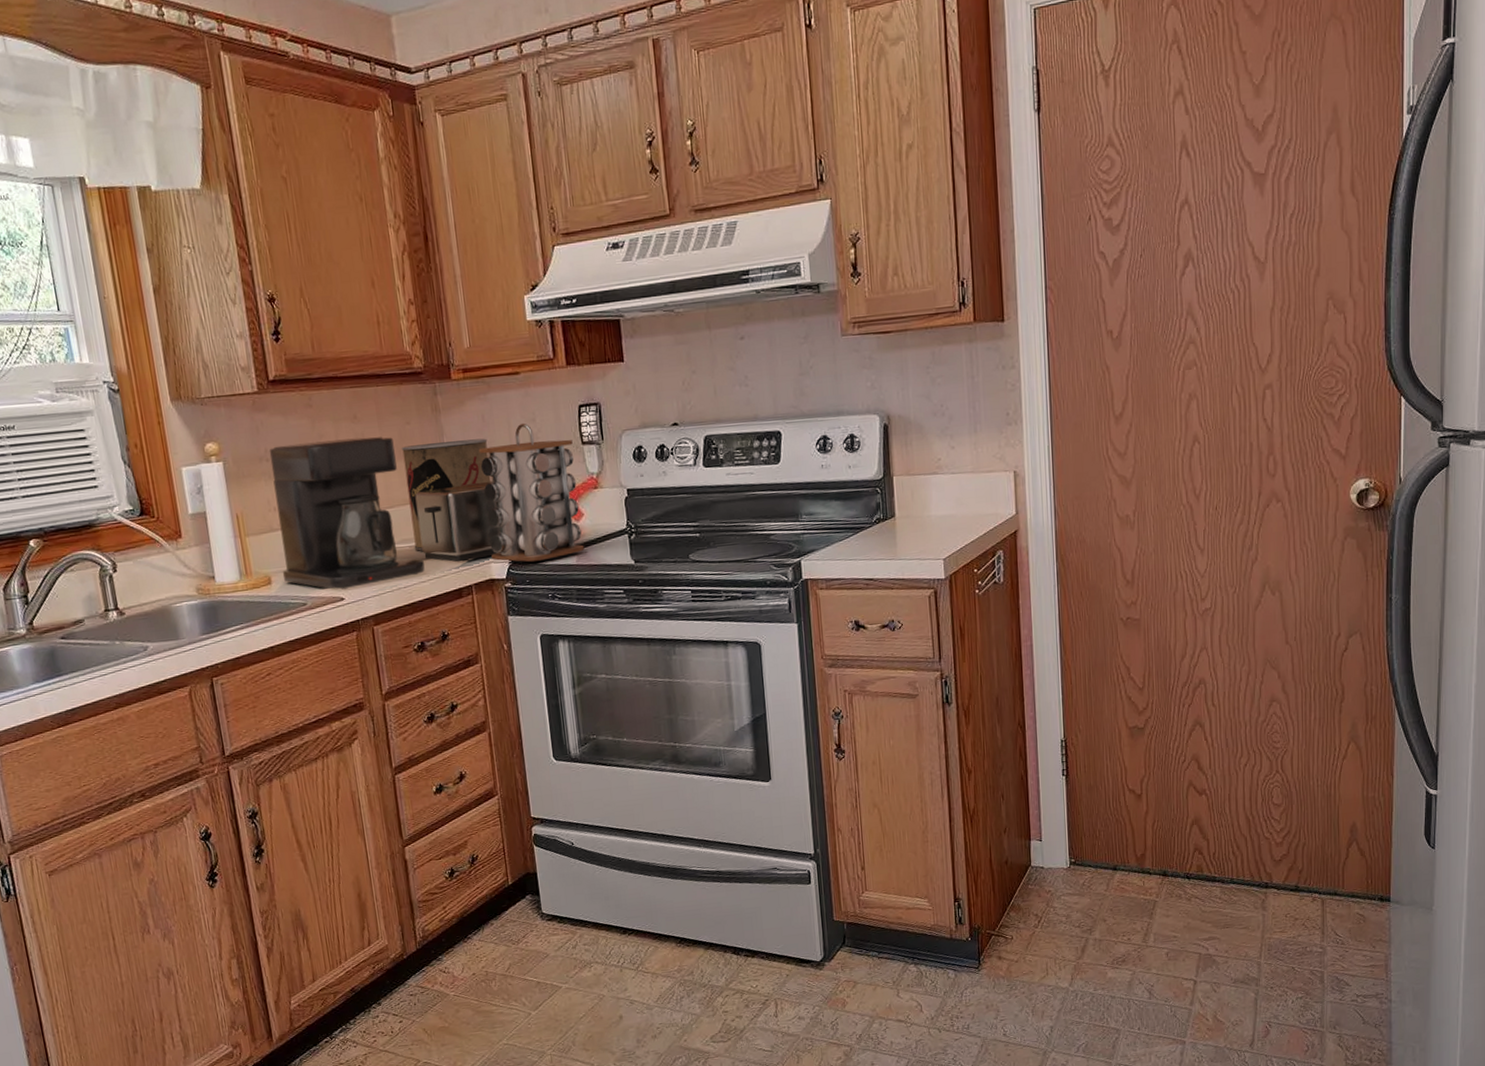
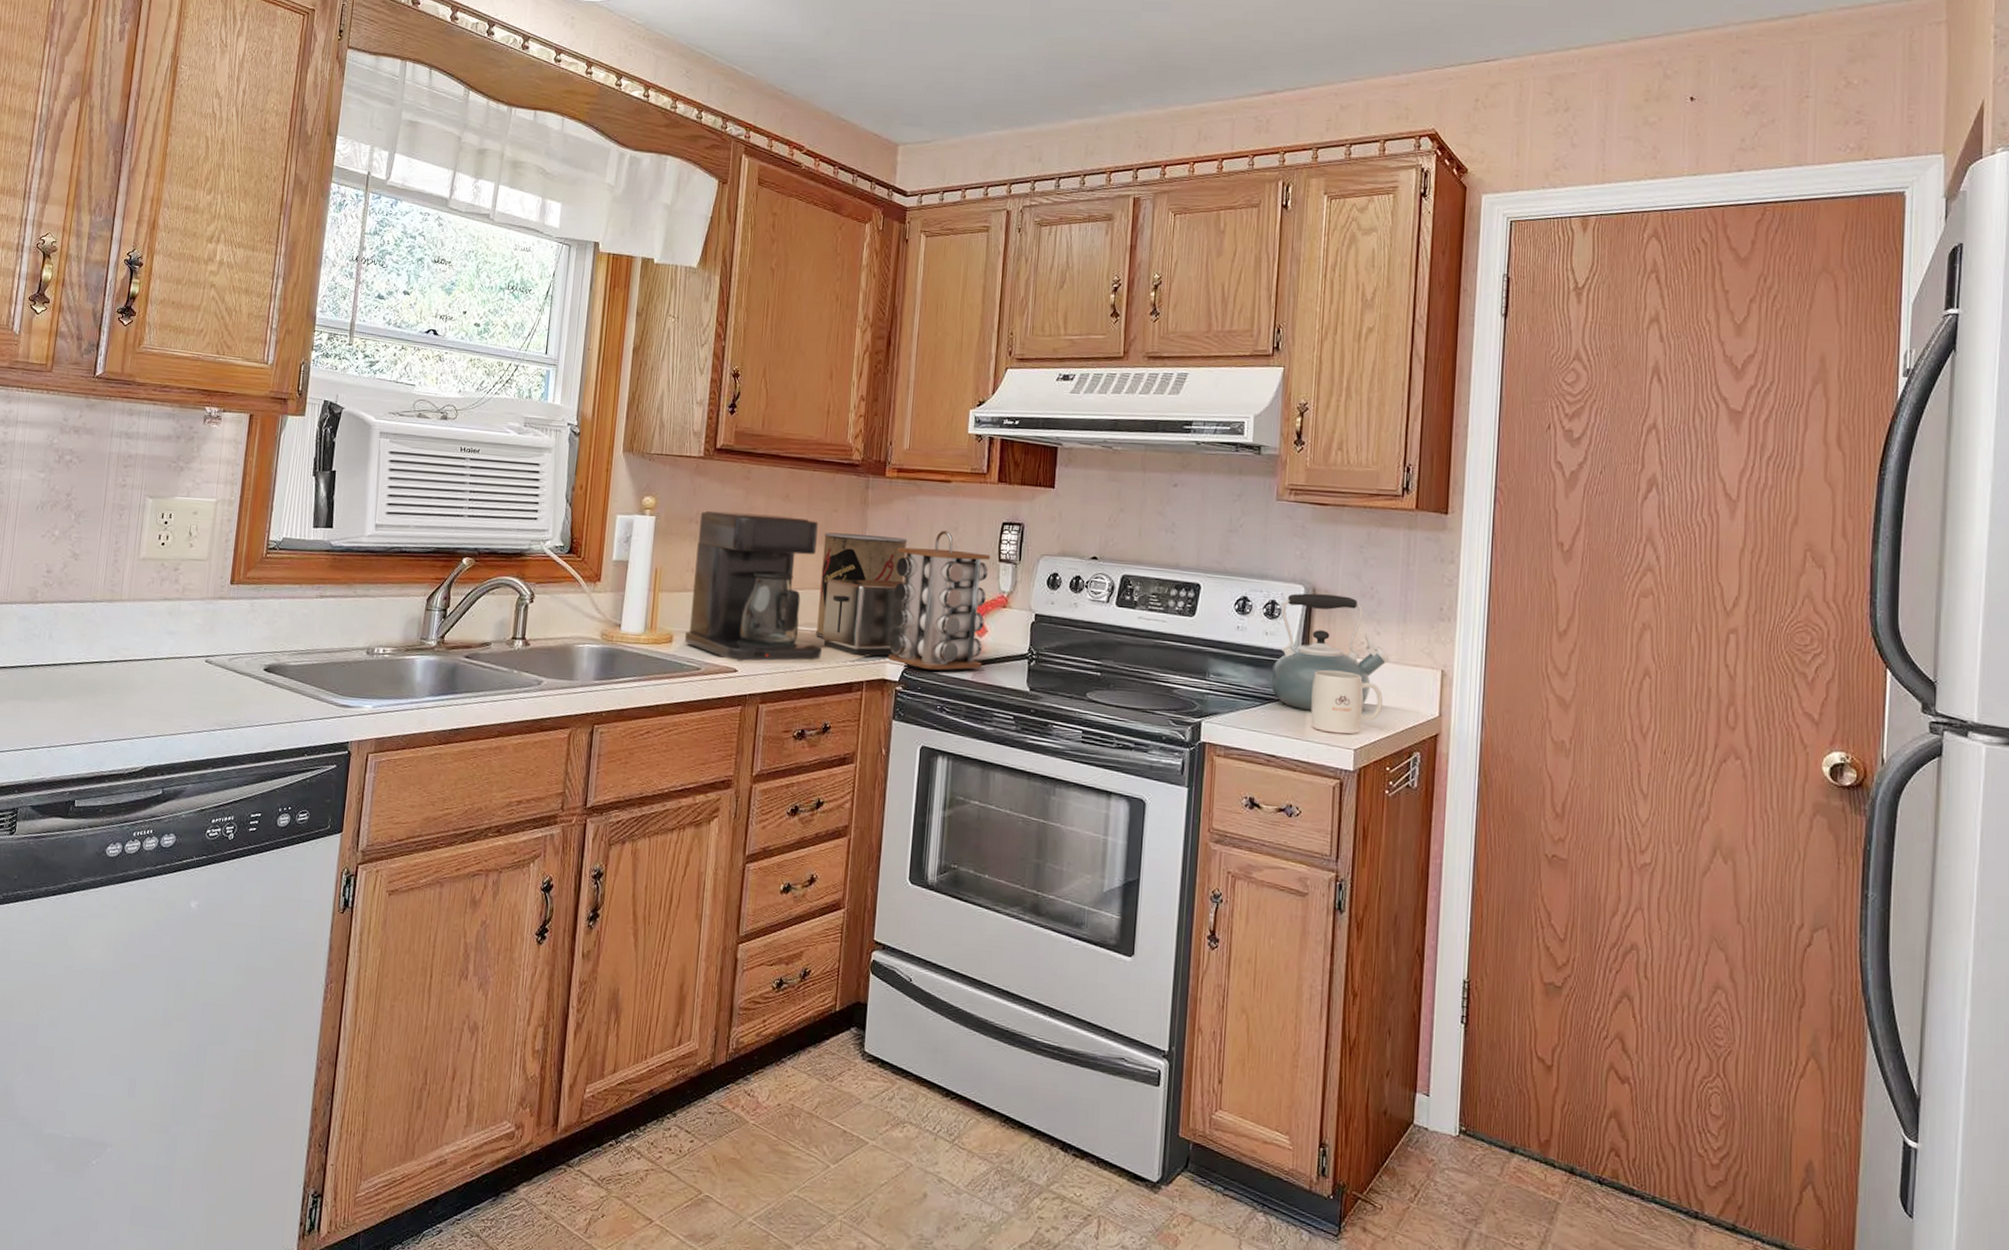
kettle: none [858,417,966,532] -> present [1269,593,1390,711]
mug: none [897,488,965,549] -> present [1310,669,1384,735]

